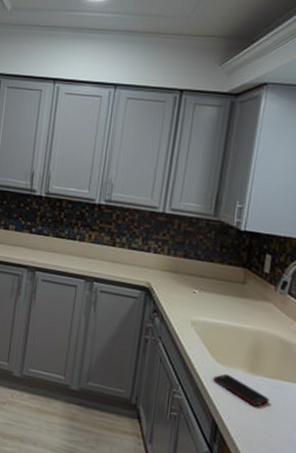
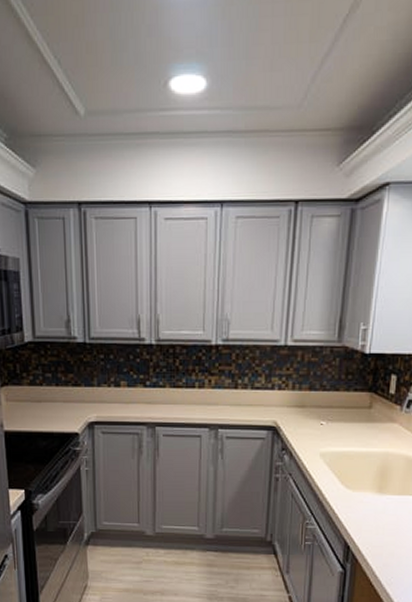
cell phone: present [213,373,270,407] -> none [343,498,397,523]

